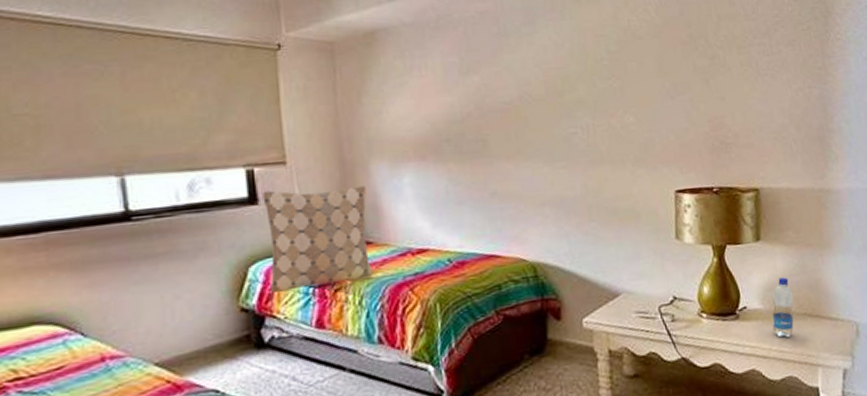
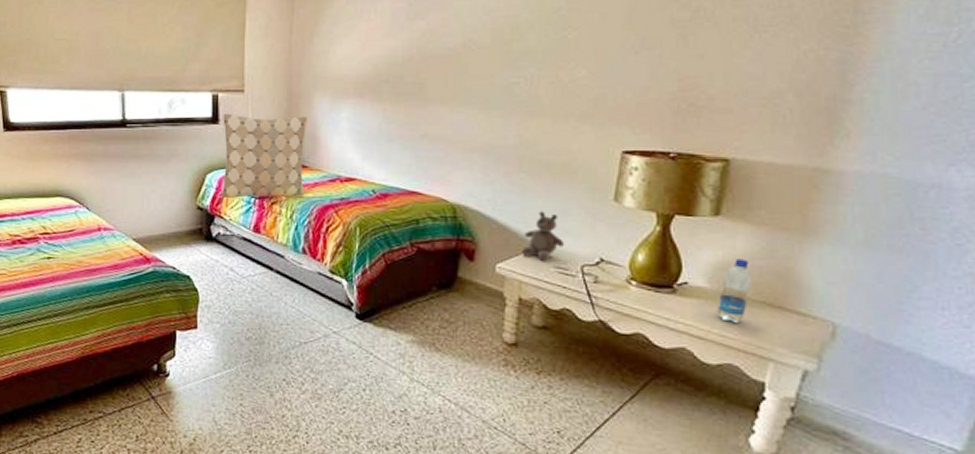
stuffed animal: none [603,258,642,308] -> present [522,211,565,261]

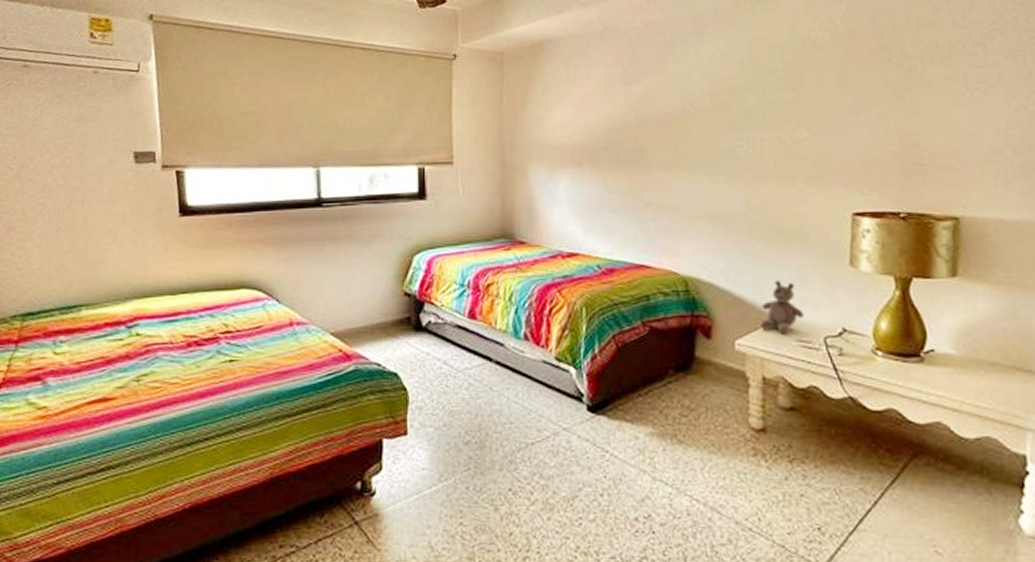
pillow: present [221,113,307,198] -> none [430,188,523,281]
bottle: present [717,258,753,324] -> none [967,321,999,392]

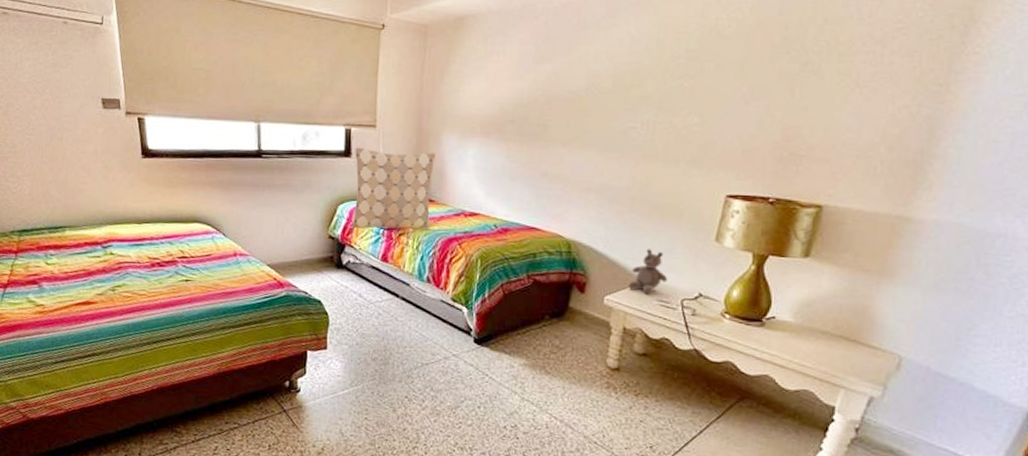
pillow: none [430,188,523,281] -> present [351,147,436,229]

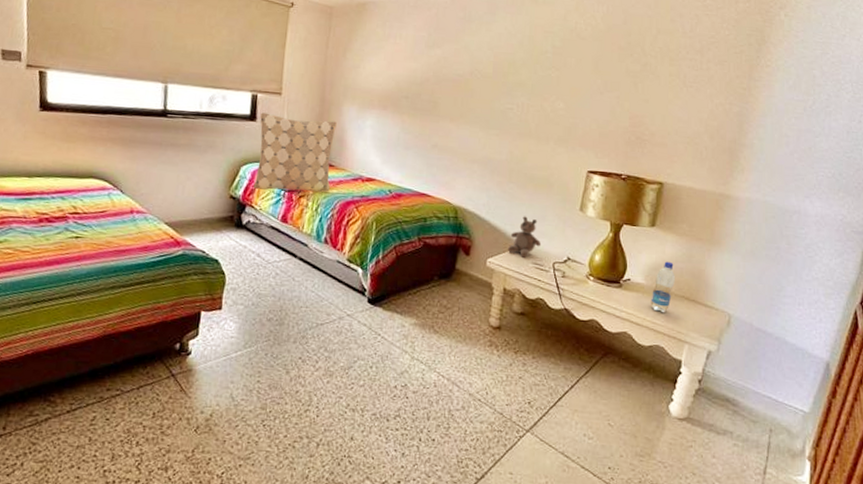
bottle: none [799,296,833,355] -> present [650,261,676,313]

